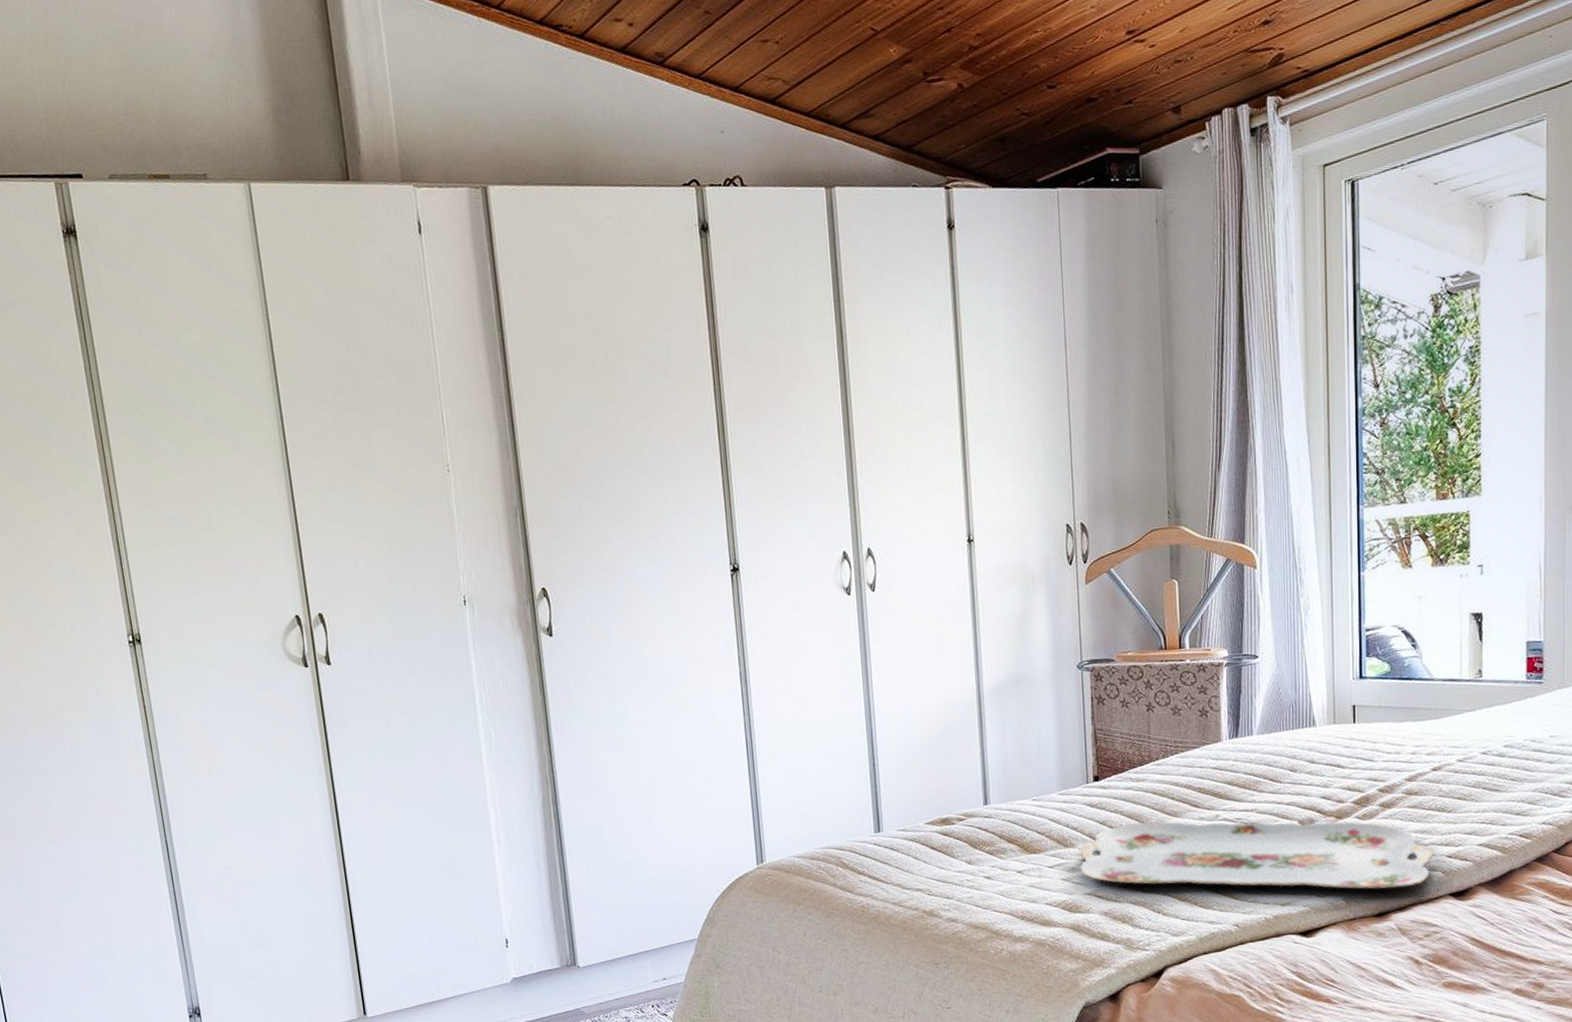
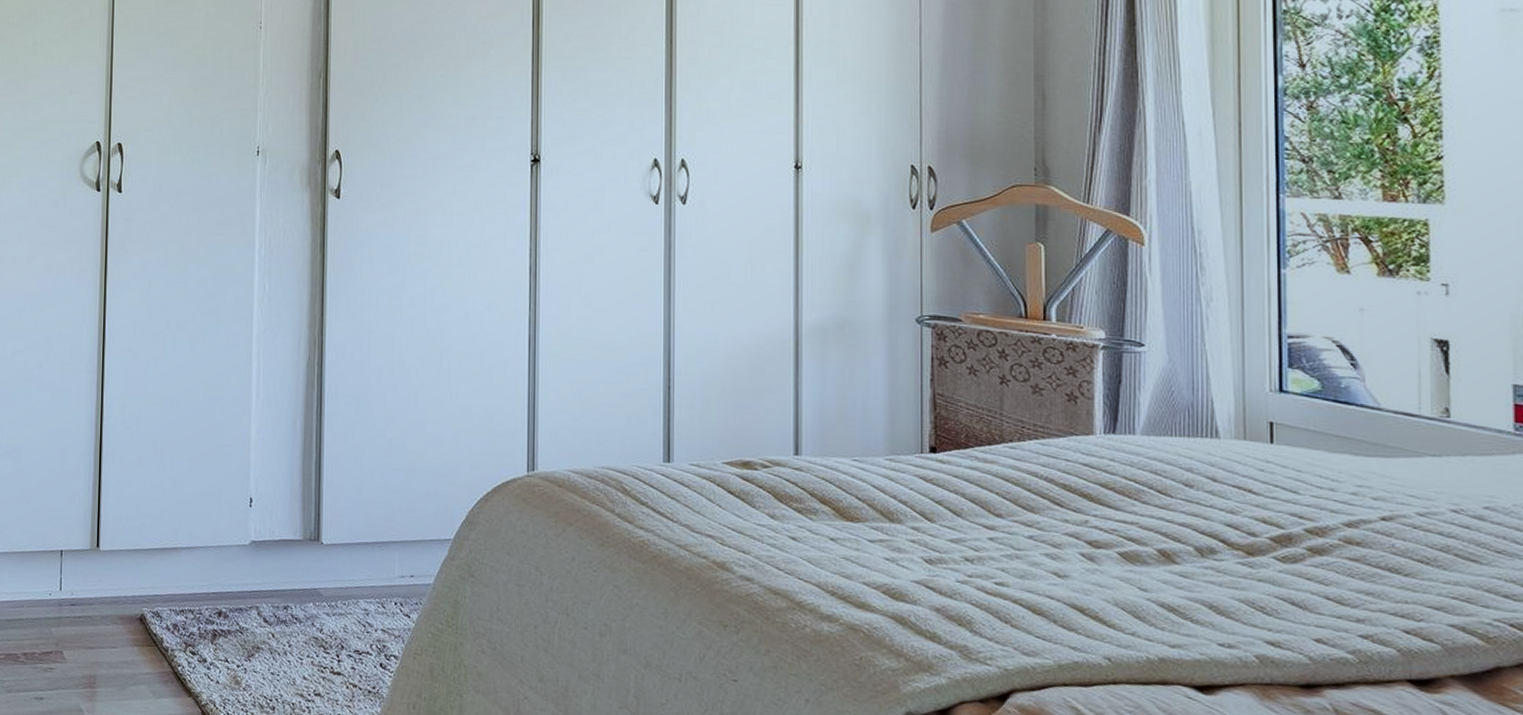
serving tray: present [1079,821,1434,889] -> none [907,509,1385,659]

